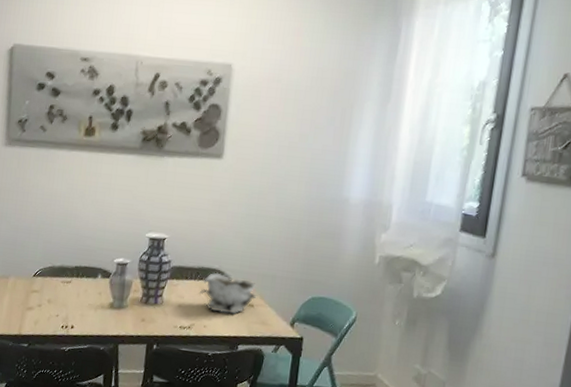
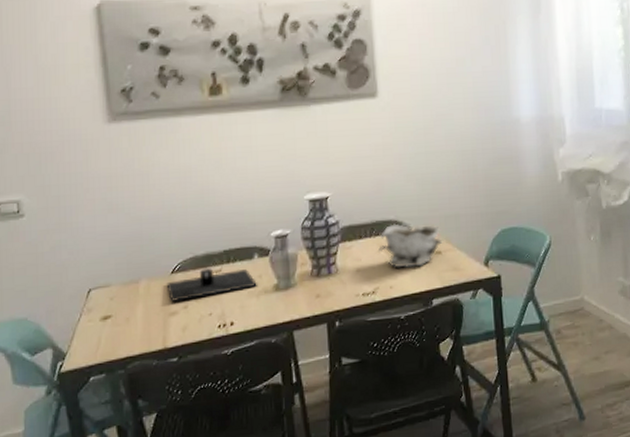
place setting: none [28,277,97,302] -> present [166,267,257,303]

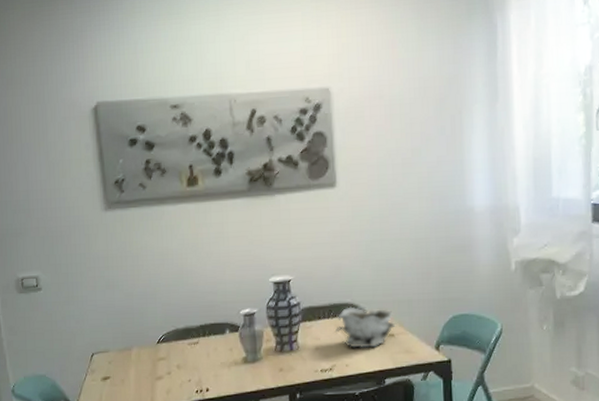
place setting: present [166,267,257,303] -> none [153,339,228,369]

